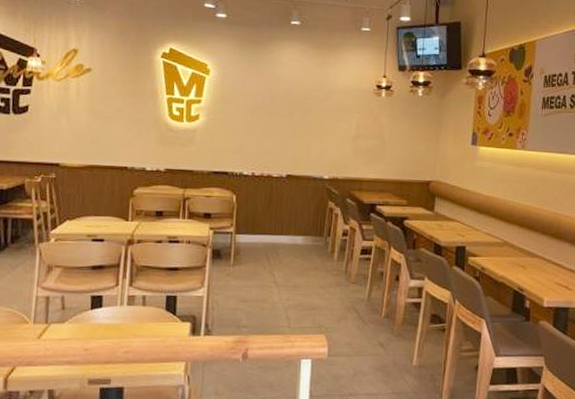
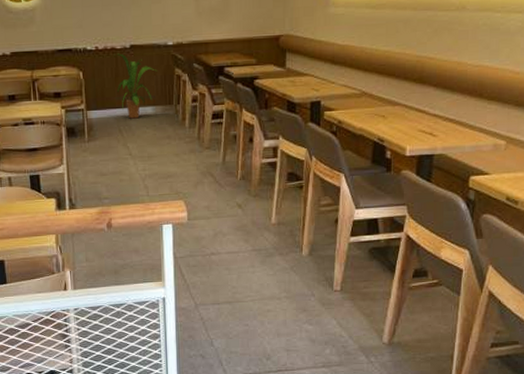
house plant: none [268,181,310,247] -> present [117,53,156,119]

